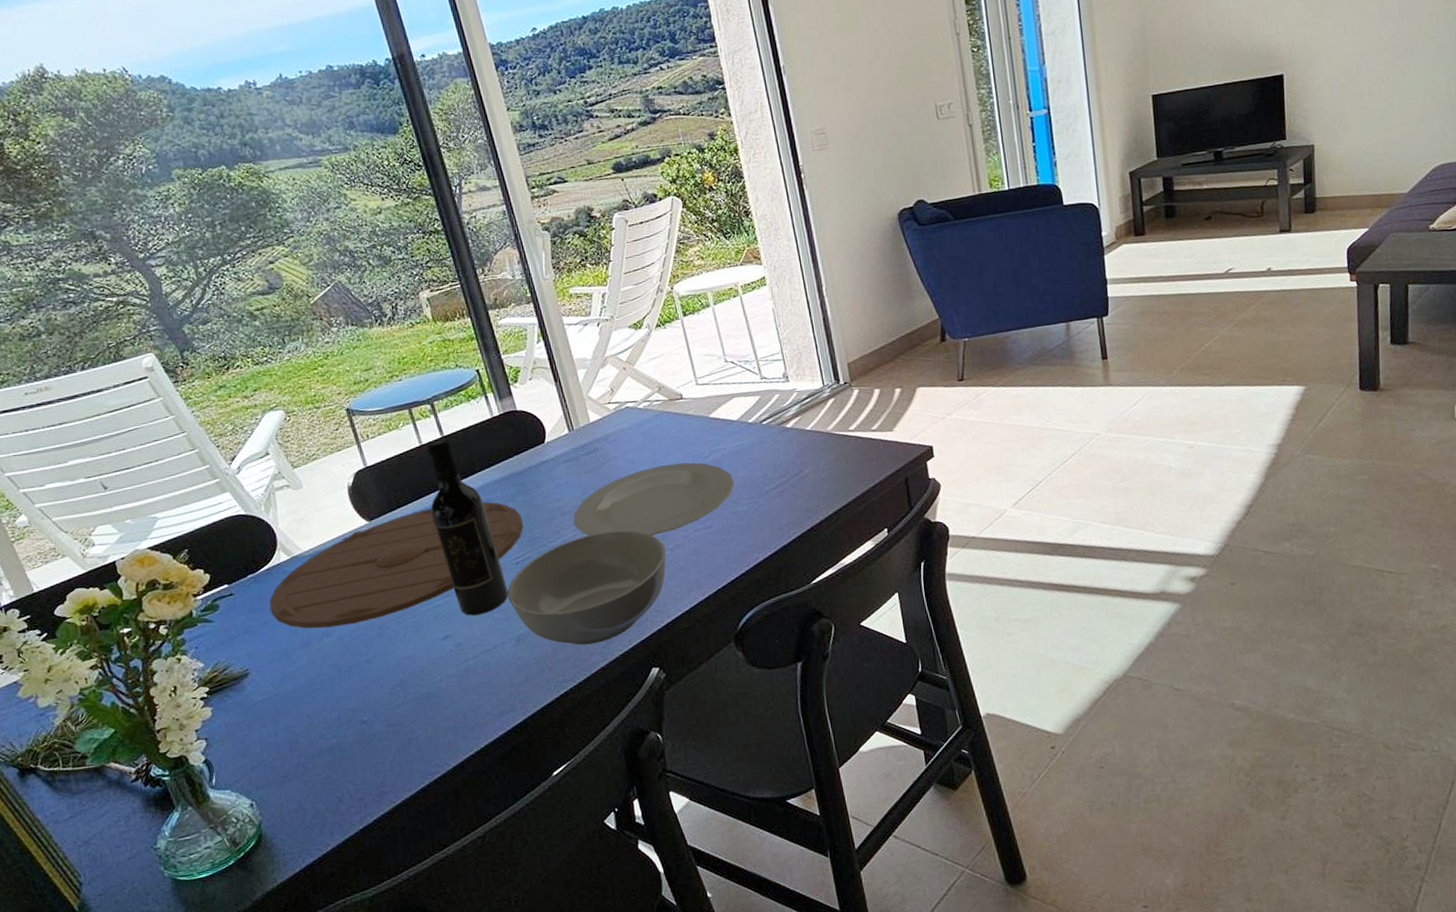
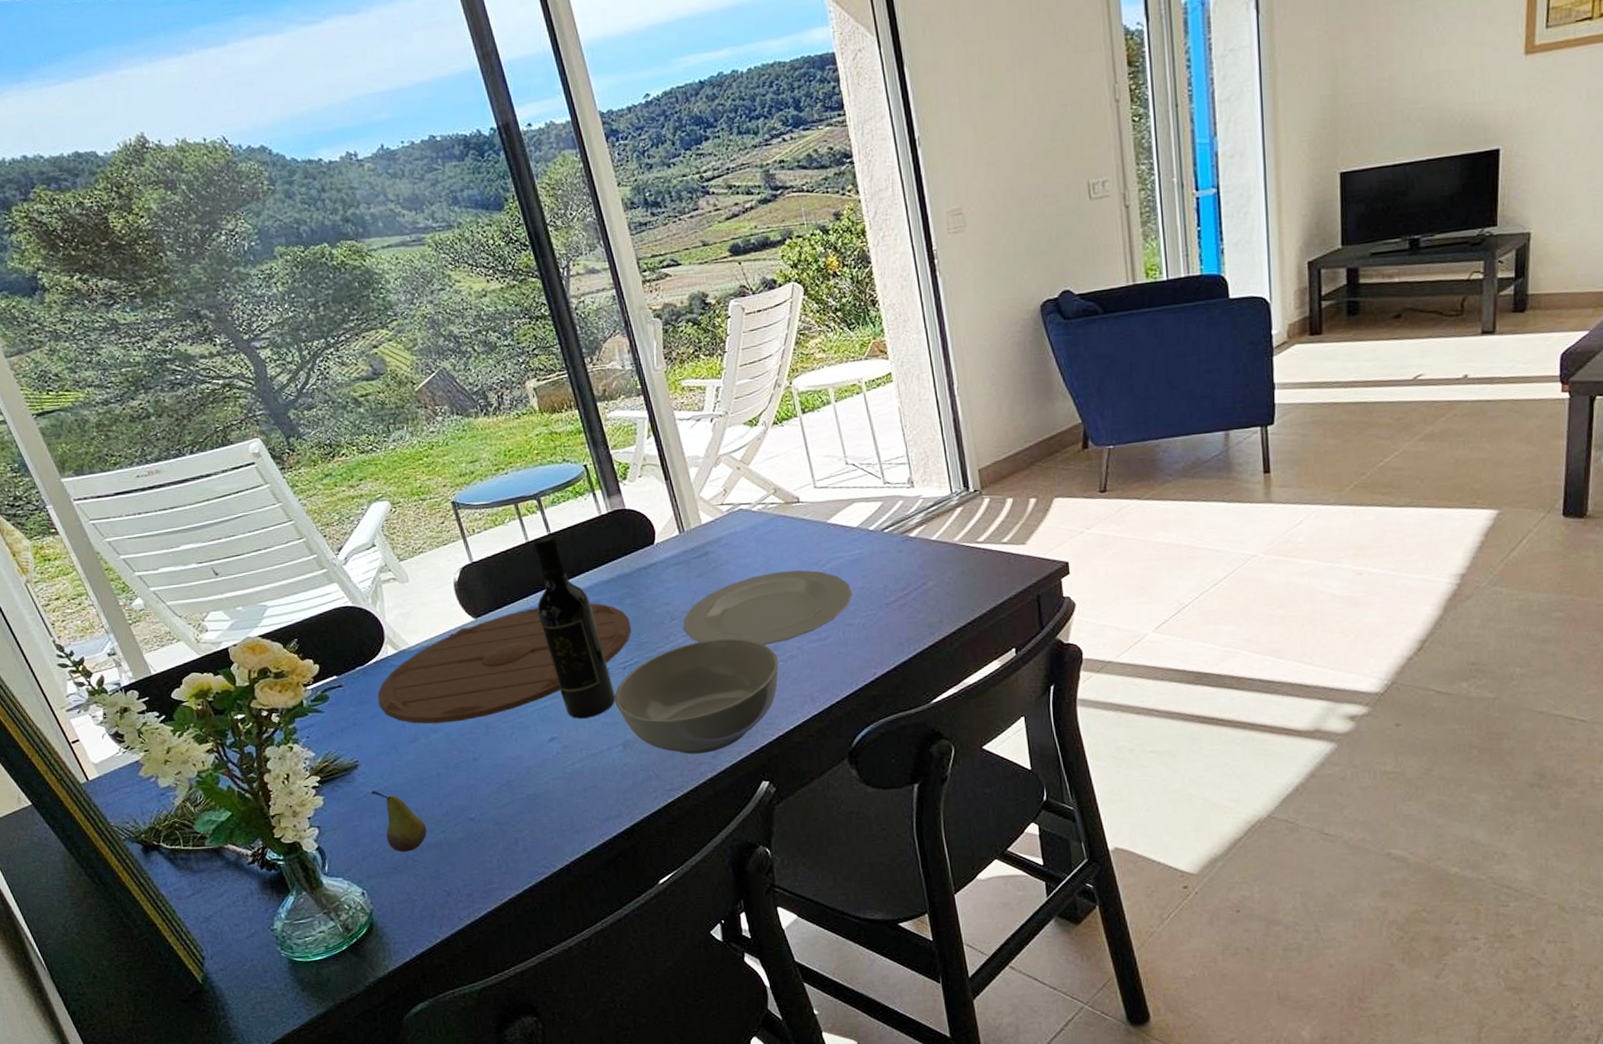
fruit: none [262,698,319,760] -> present [371,790,427,852]

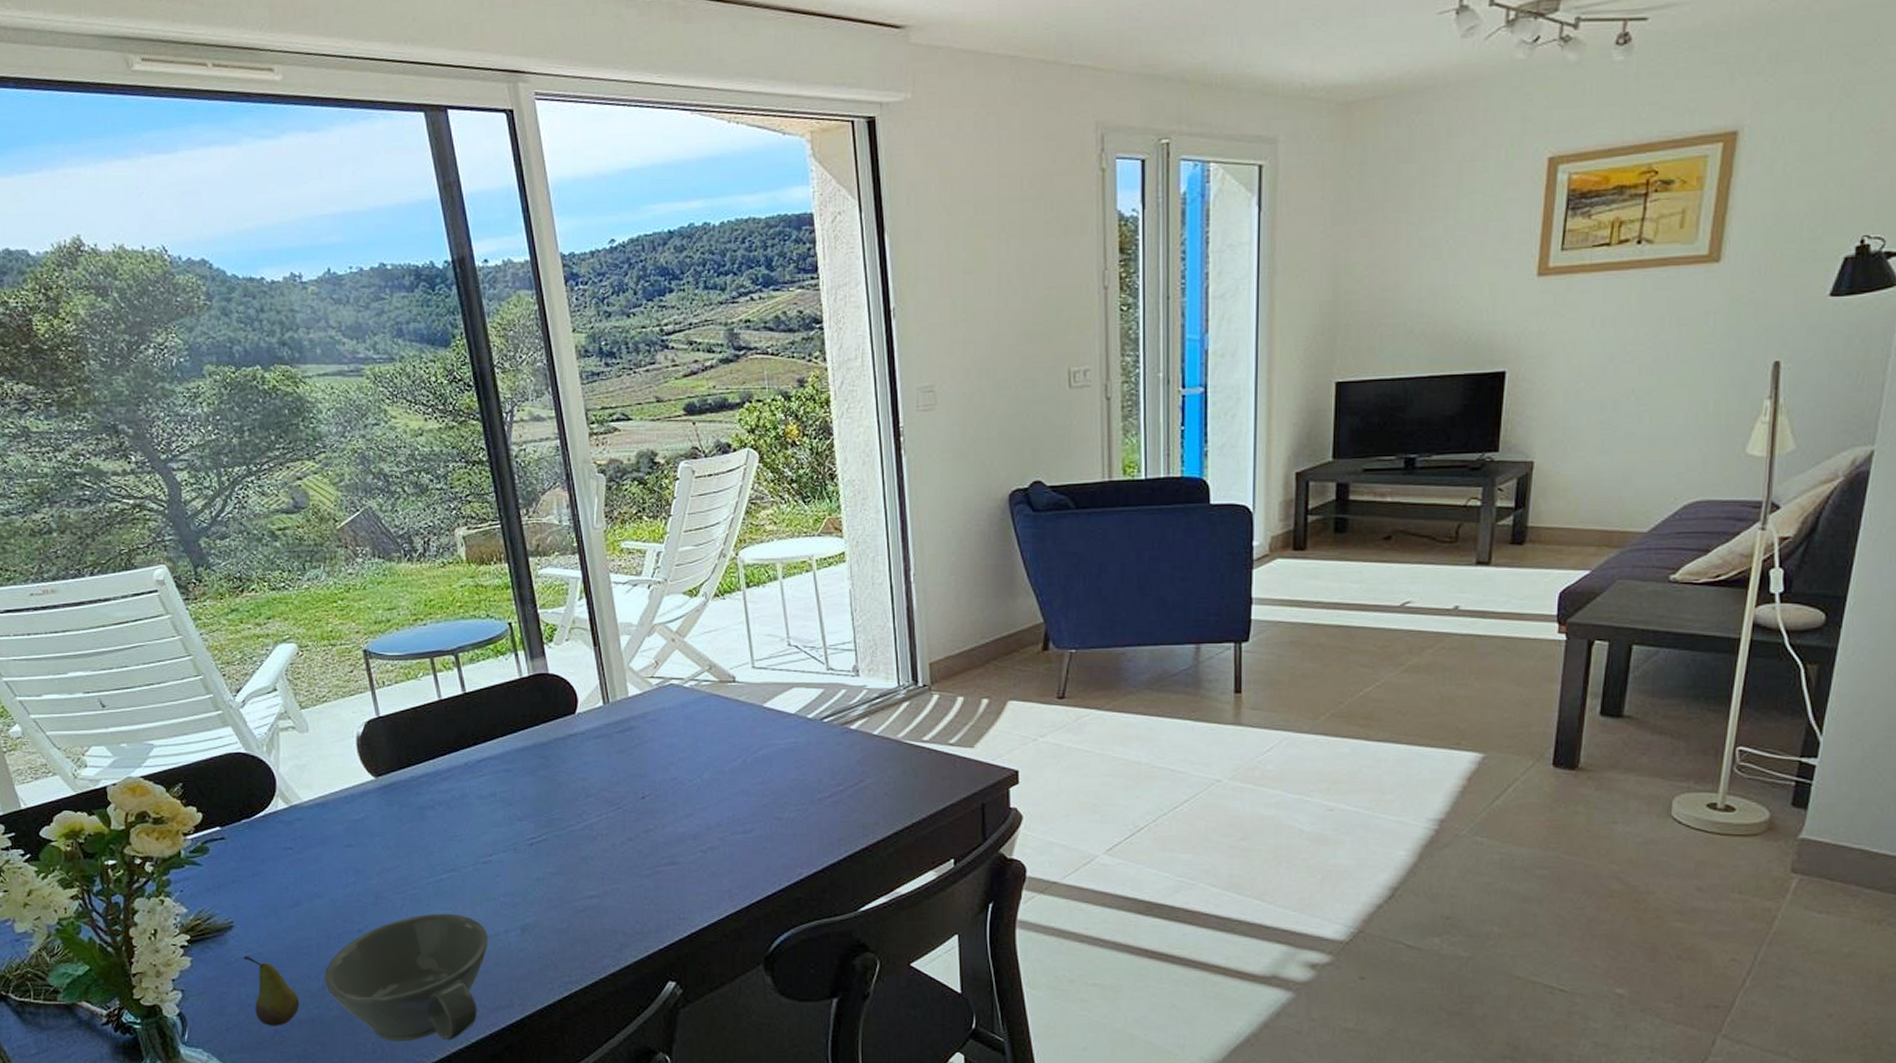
placemat: present [377,603,632,724] -> none [261,771,543,888]
cup: none [446,737,594,857] -> present [323,913,488,1041]
wine bottle: present [533,536,616,719] -> none [443,695,518,896]
bowl: present [614,638,779,755] -> none [517,822,698,945]
plate: present [683,570,853,645] -> none [598,755,784,833]

